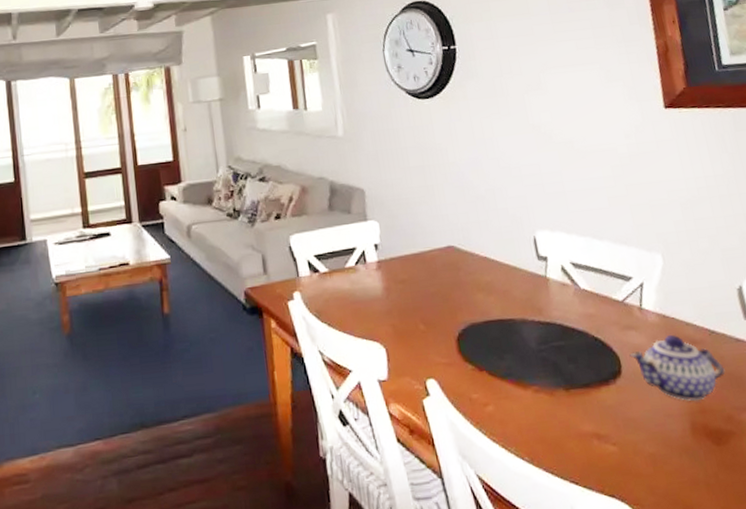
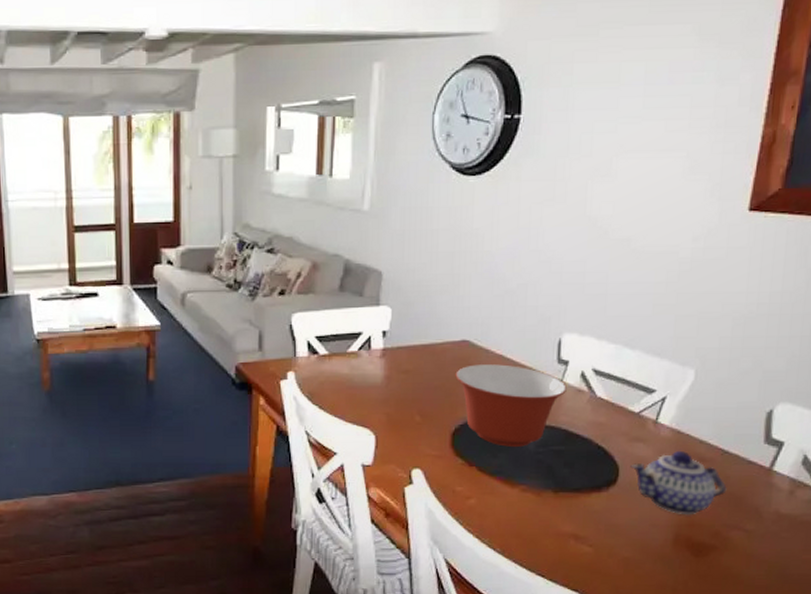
mixing bowl: none [448,266,552,348] -> present [455,364,567,447]

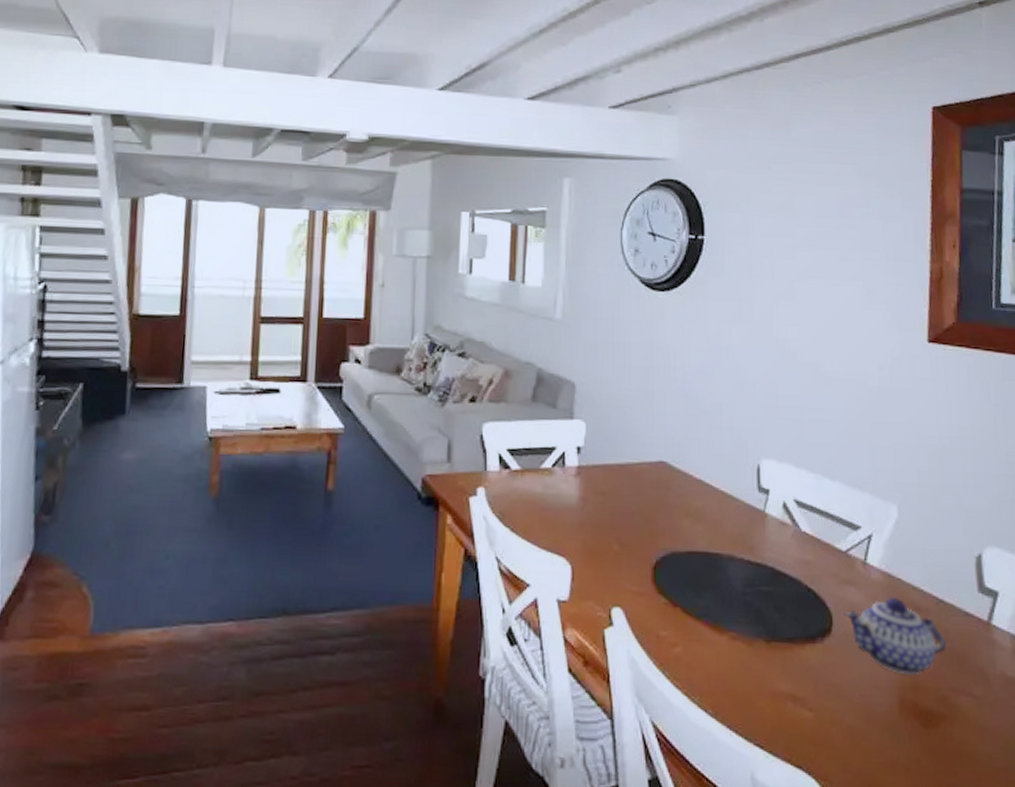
mixing bowl: present [455,364,567,447] -> none [654,489,770,586]

